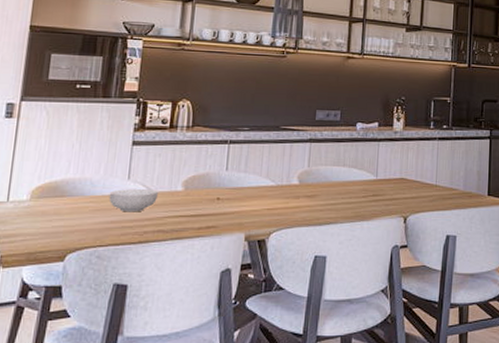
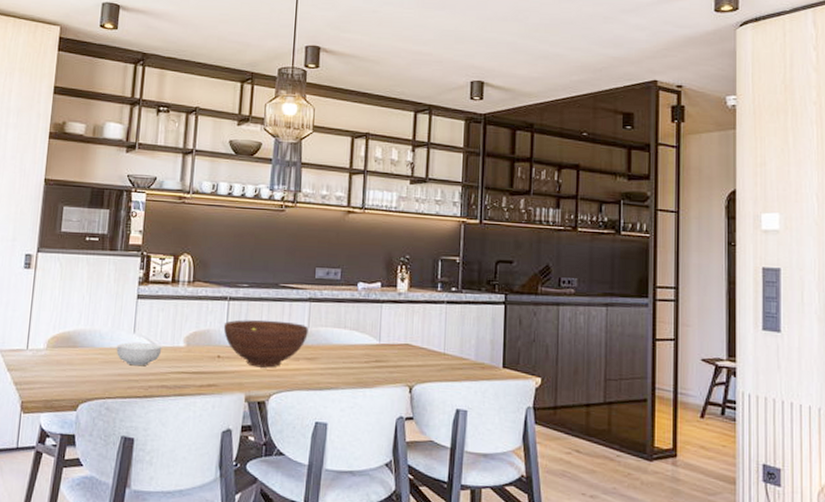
fruit bowl: none [223,161,309,207] -> present [223,319,308,368]

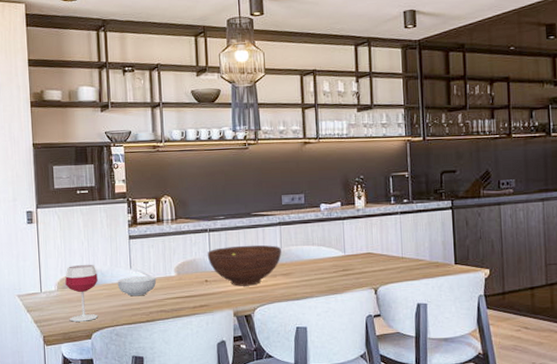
wineglass: none [54,321,96,389] -> present [65,264,99,322]

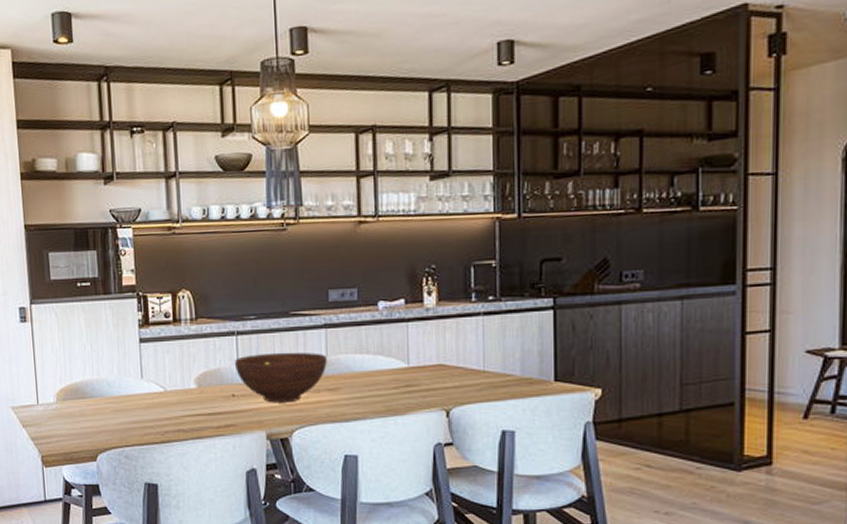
wineglass: present [65,264,99,322] -> none [65,372,105,440]
cereal bowl: present [117,275,157,297] -> none [126,387,173,412]

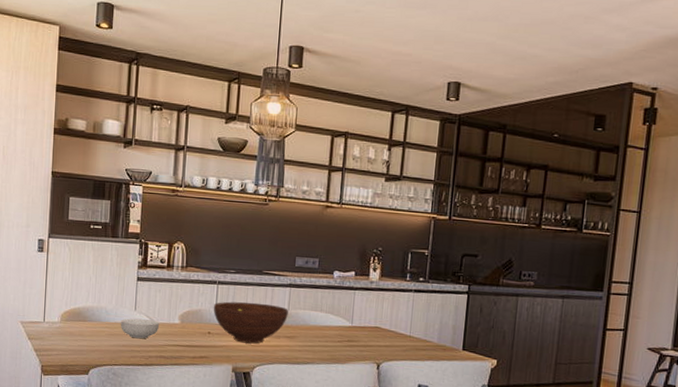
cereal bowl: none [126,387,173,412] -> present [120,318,160,339]

